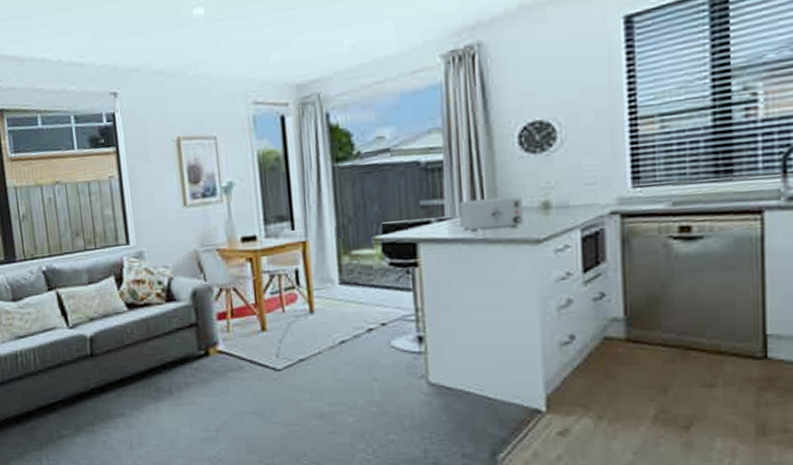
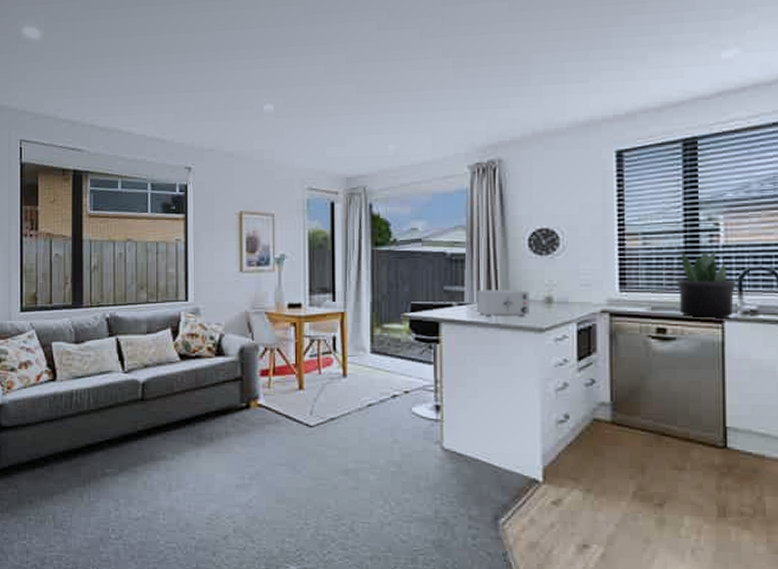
planter: none [704,127,780,210] -> present [677,250,737,319]

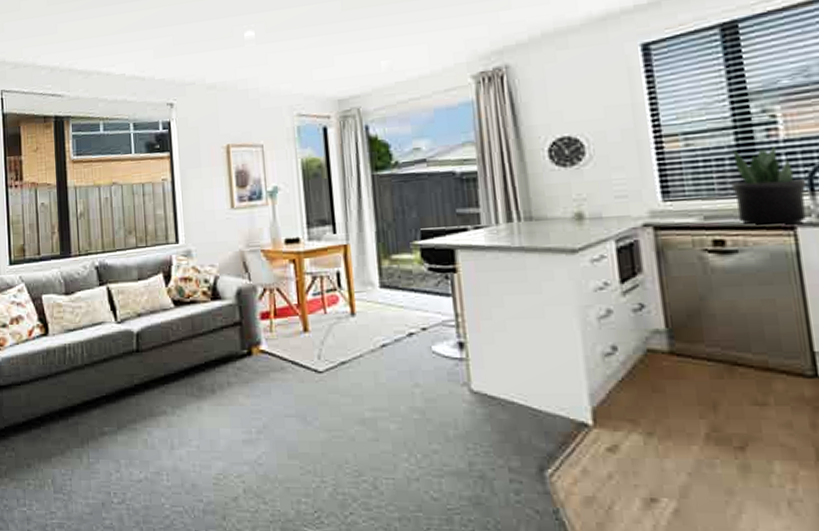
toaster: present [477,290,530,317] -> none [494,207,558,240]

